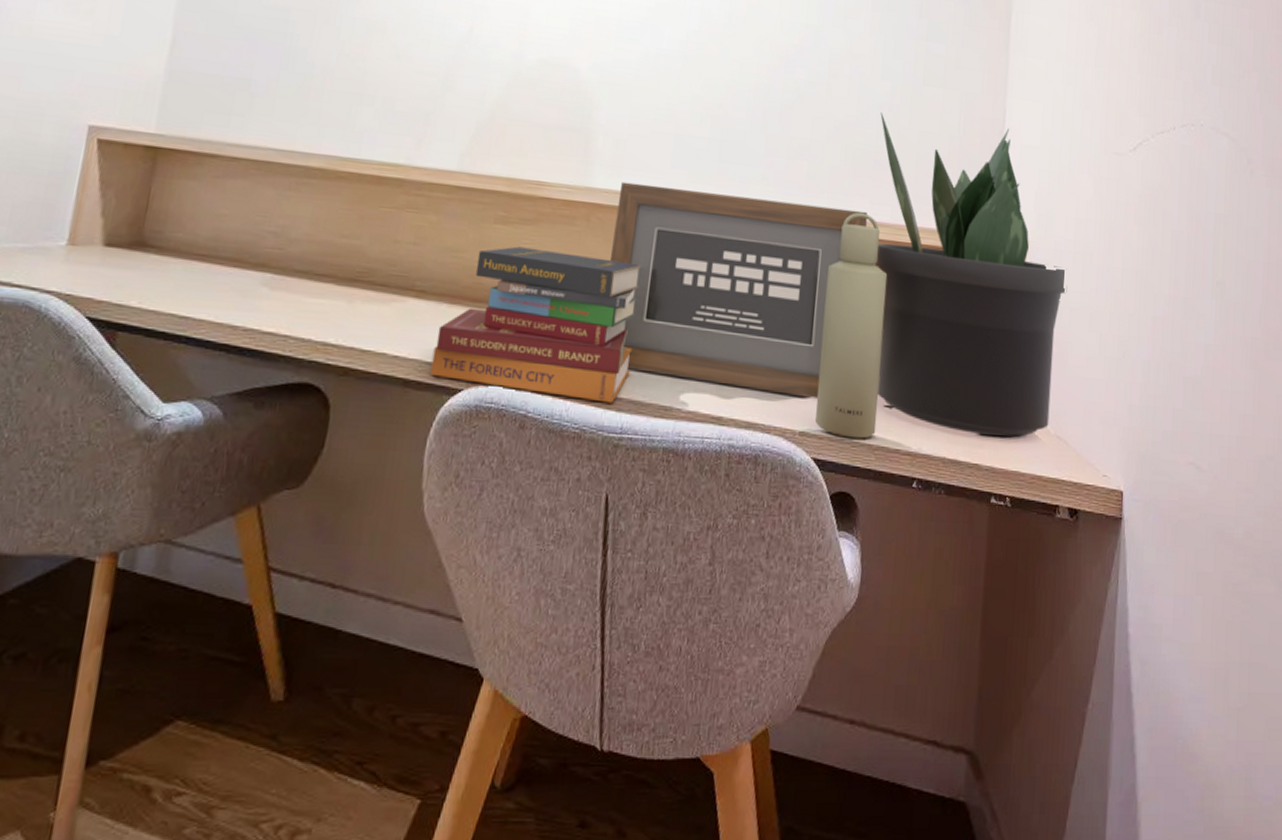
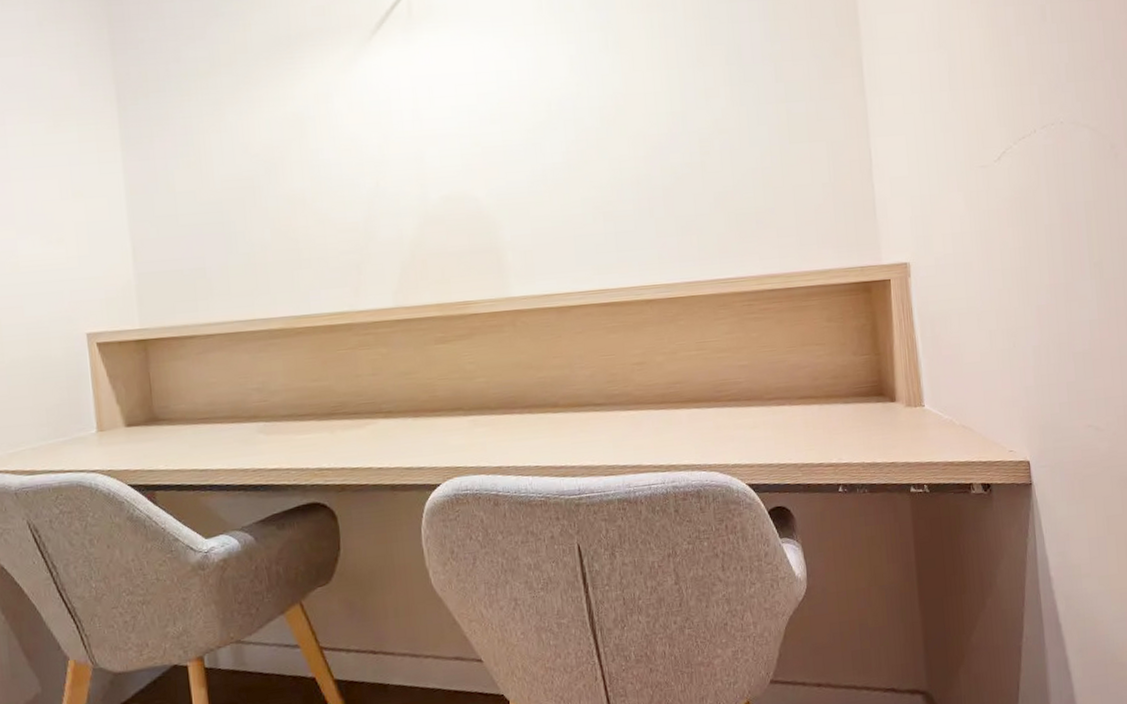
books: present [430,246,642,403] -> none [409,353,577,479]
picture frame: present [610,181,868,399] -> none [535,267,760,441]
bottle: present [815,212,888,439] -> none [732,269,799,462]
planter: present [874,112,1068,437] -> none [754,166,953,438]

